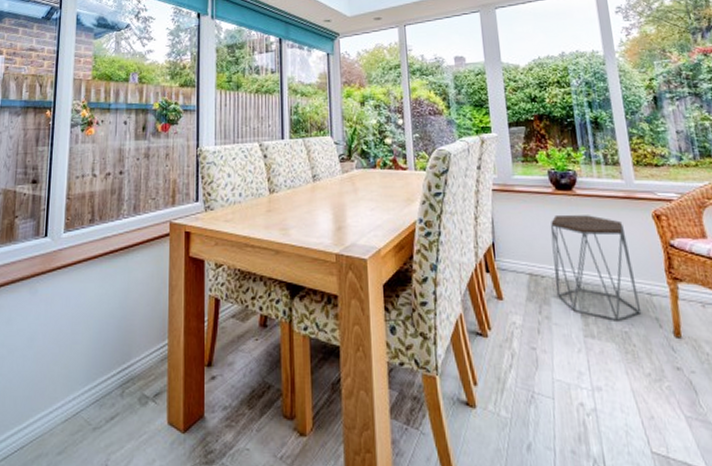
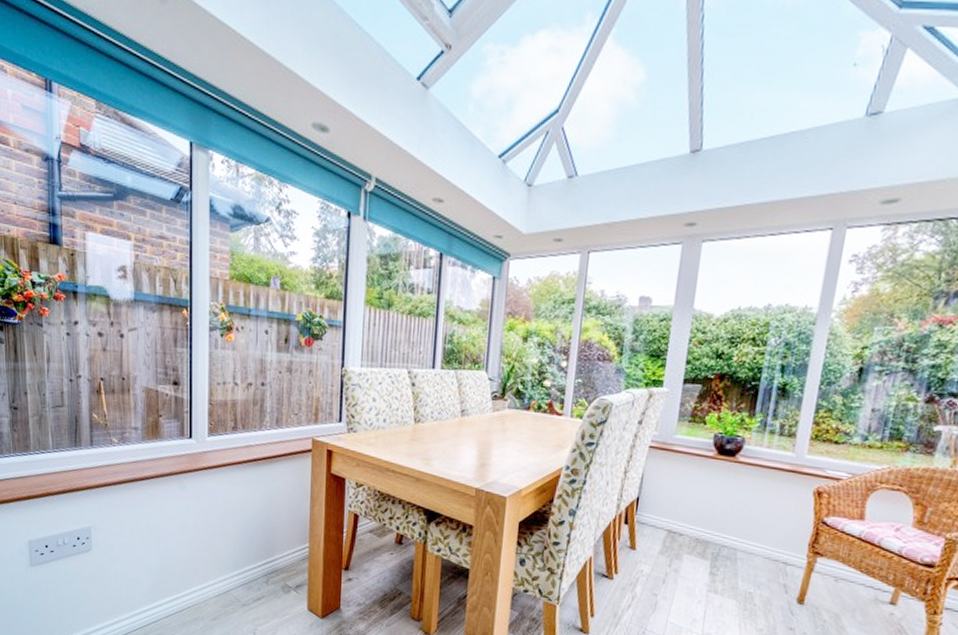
side table: present [550,214,642,321] -> none [690,478,780,583]

